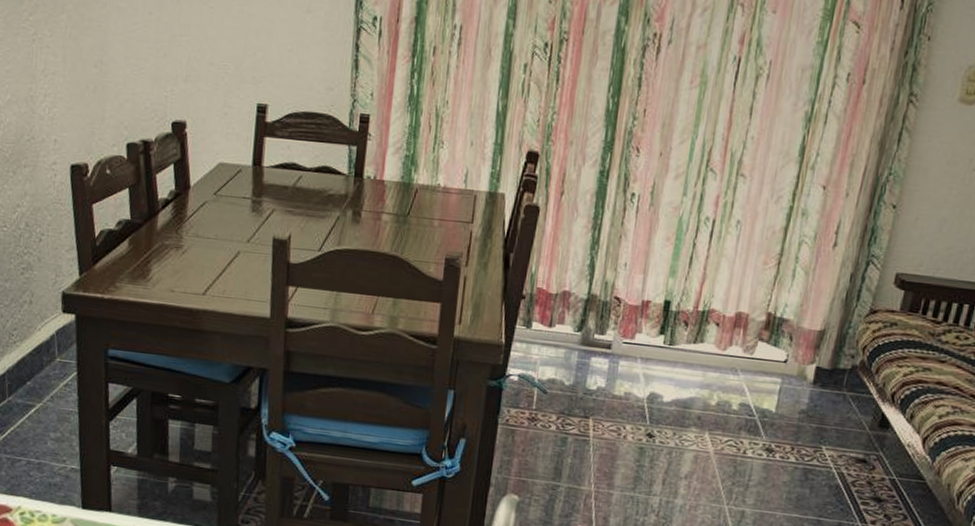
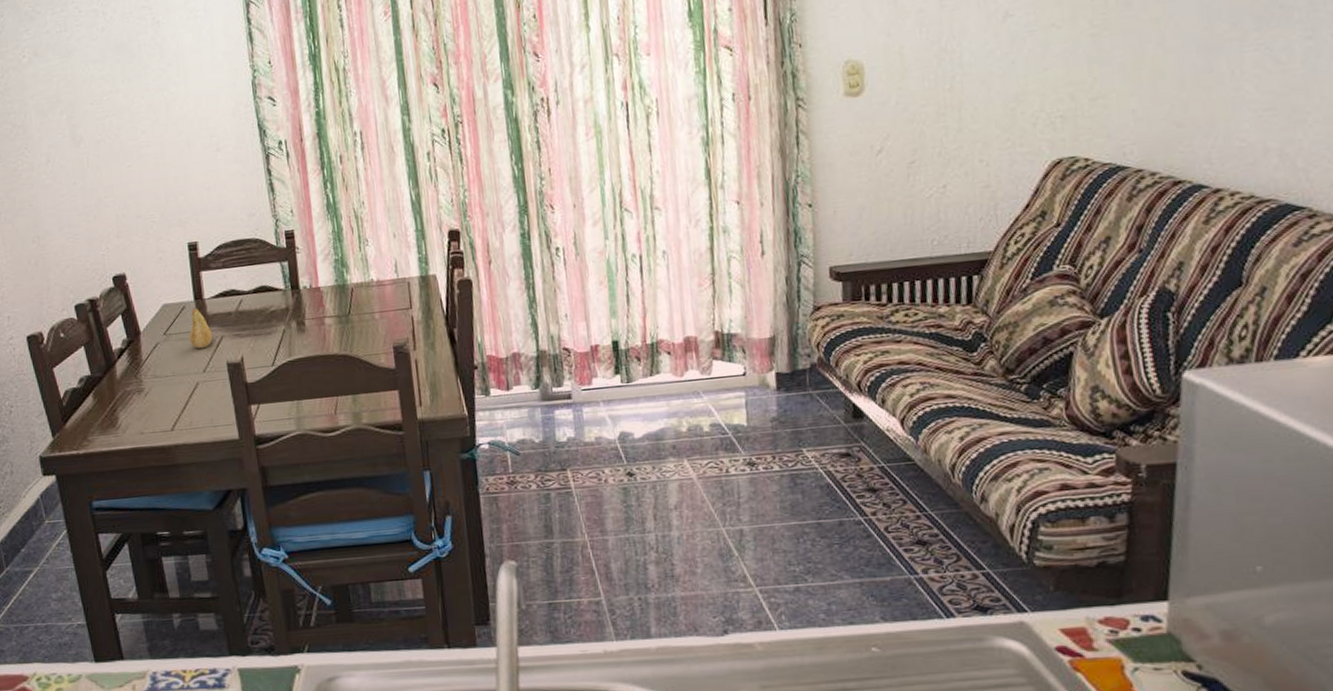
fruit: none [239,173,264,218] -> present [189,308,212,349]

